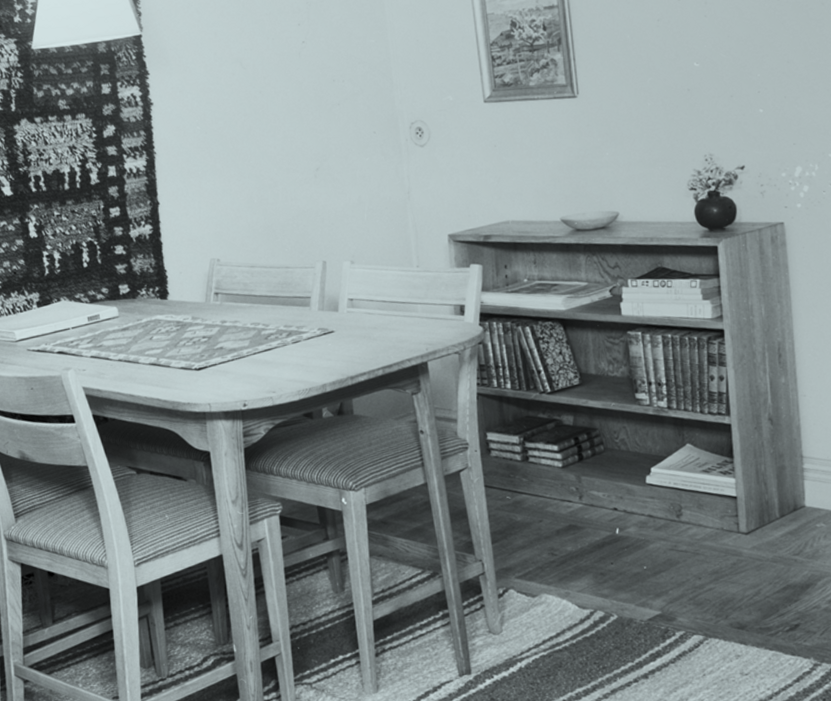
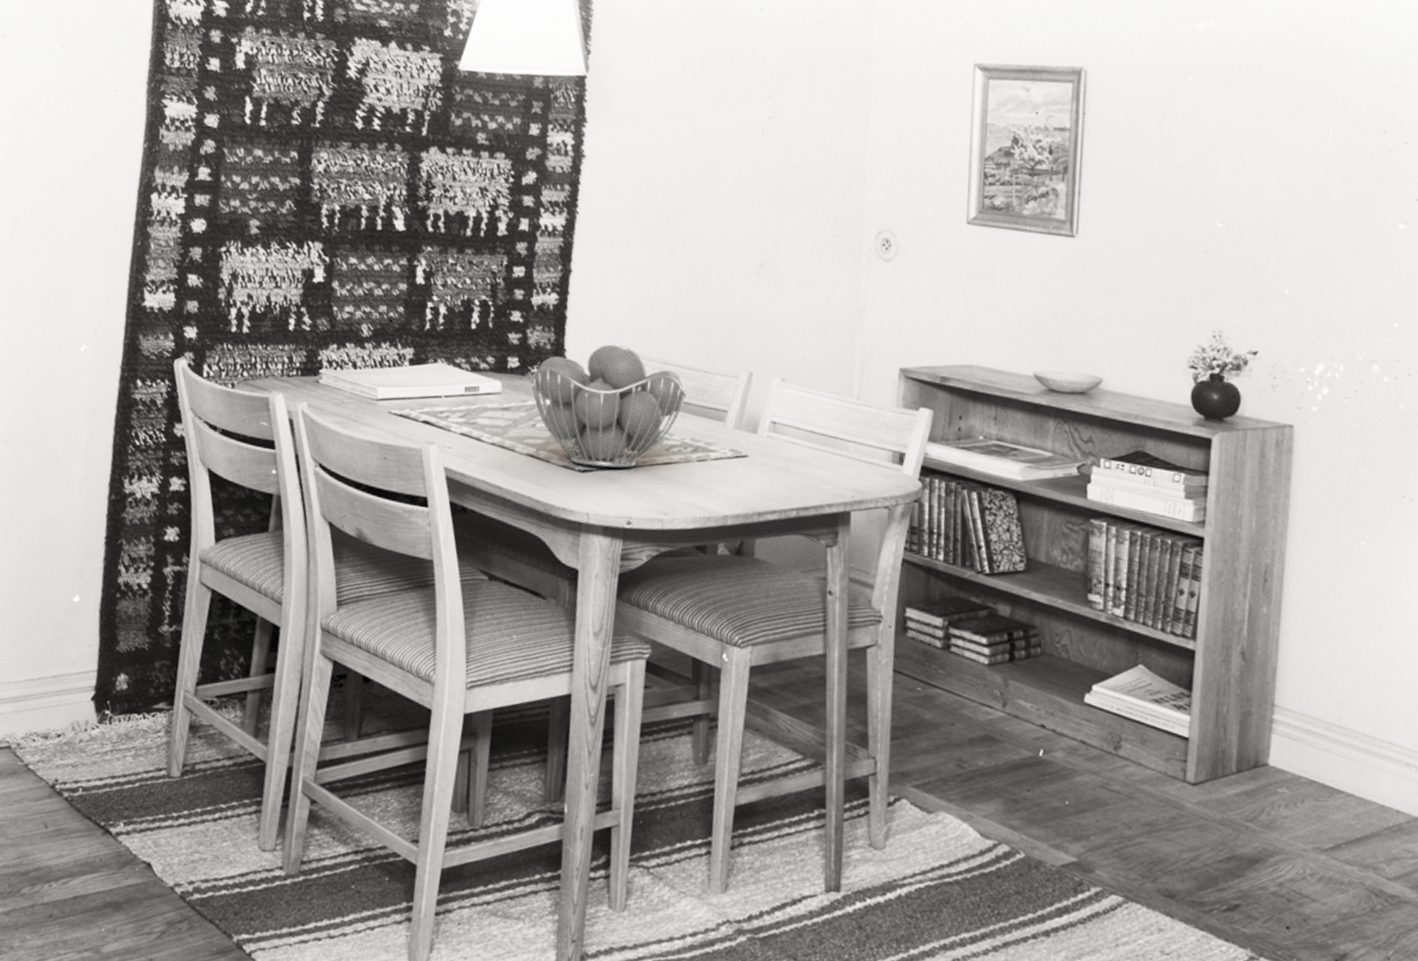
fruit basket: none [141,259,274,364] -> present [530,344,687,468]

